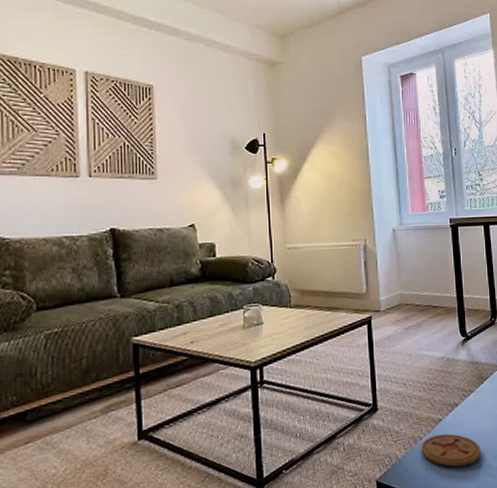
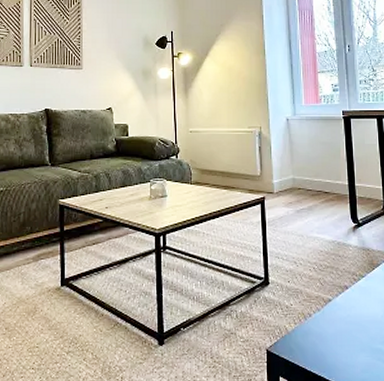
coaster: present [421,433,481,467] -> none [310,314,371,347]

